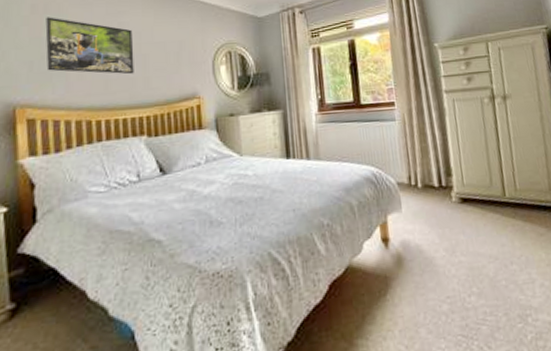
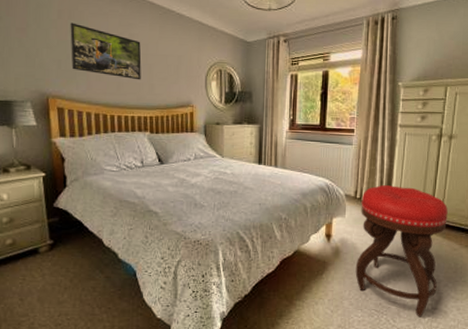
stool: none [417,163,533,337] -> present [355,185,448,318]

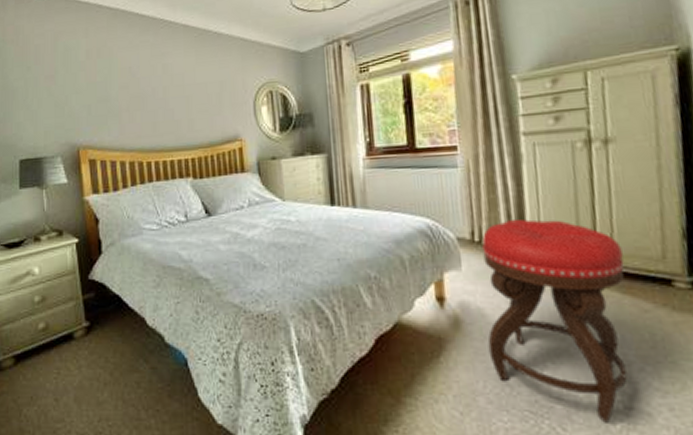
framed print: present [70,22,142,80] -> none [99,61,179,117]

